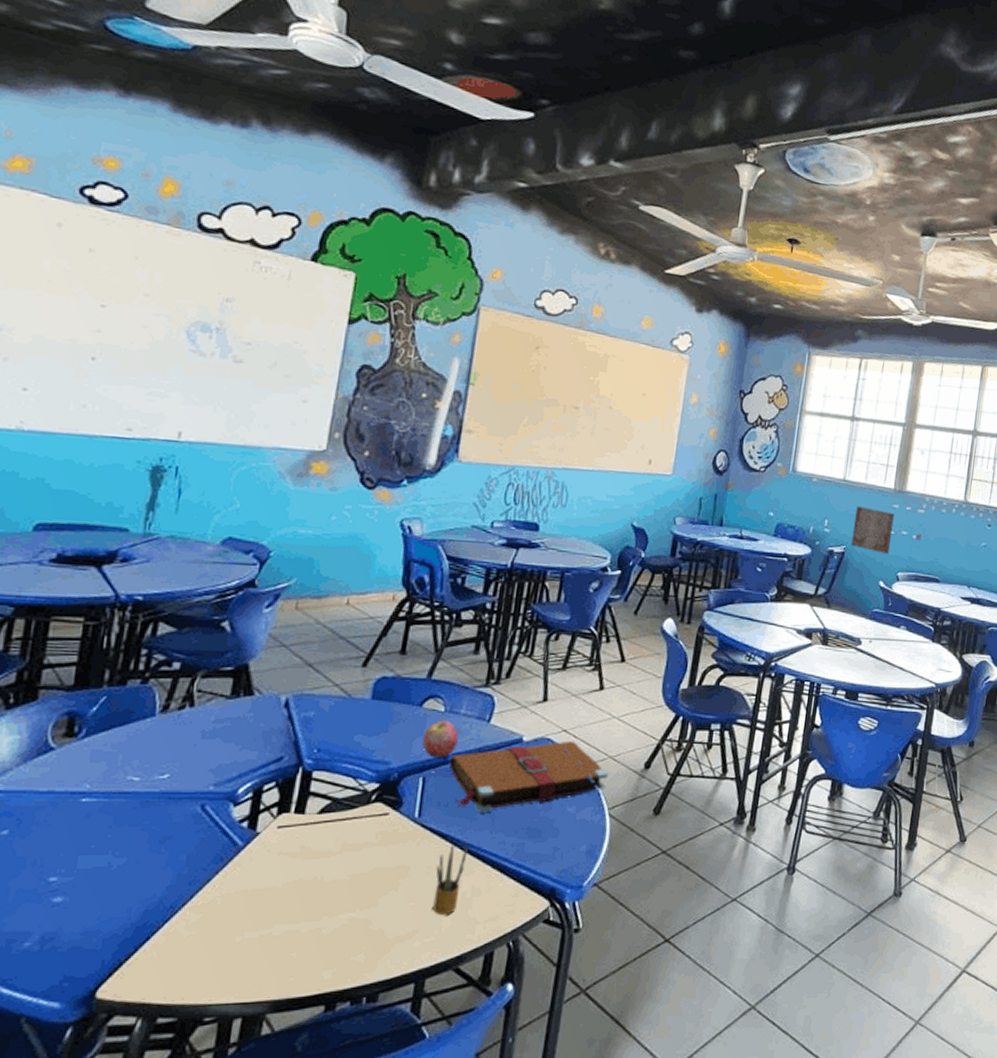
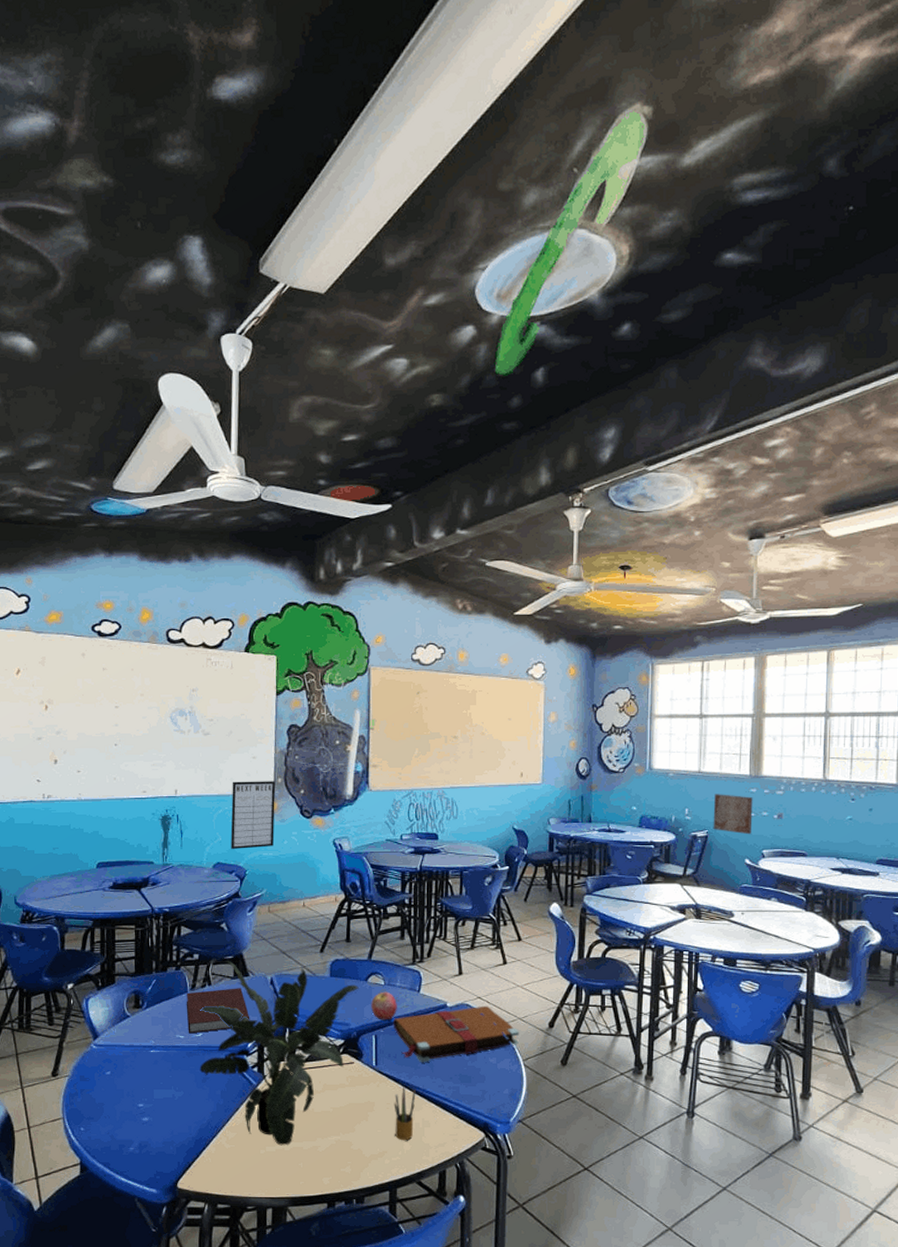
notebook: none [147,711,247,775] -> present [186,988,250,1034]
potted plant: none [157,672,410,930] -> present [199,960,359,1146]
writing board: none [252,429,331,523] -> present [230,781,276,850]

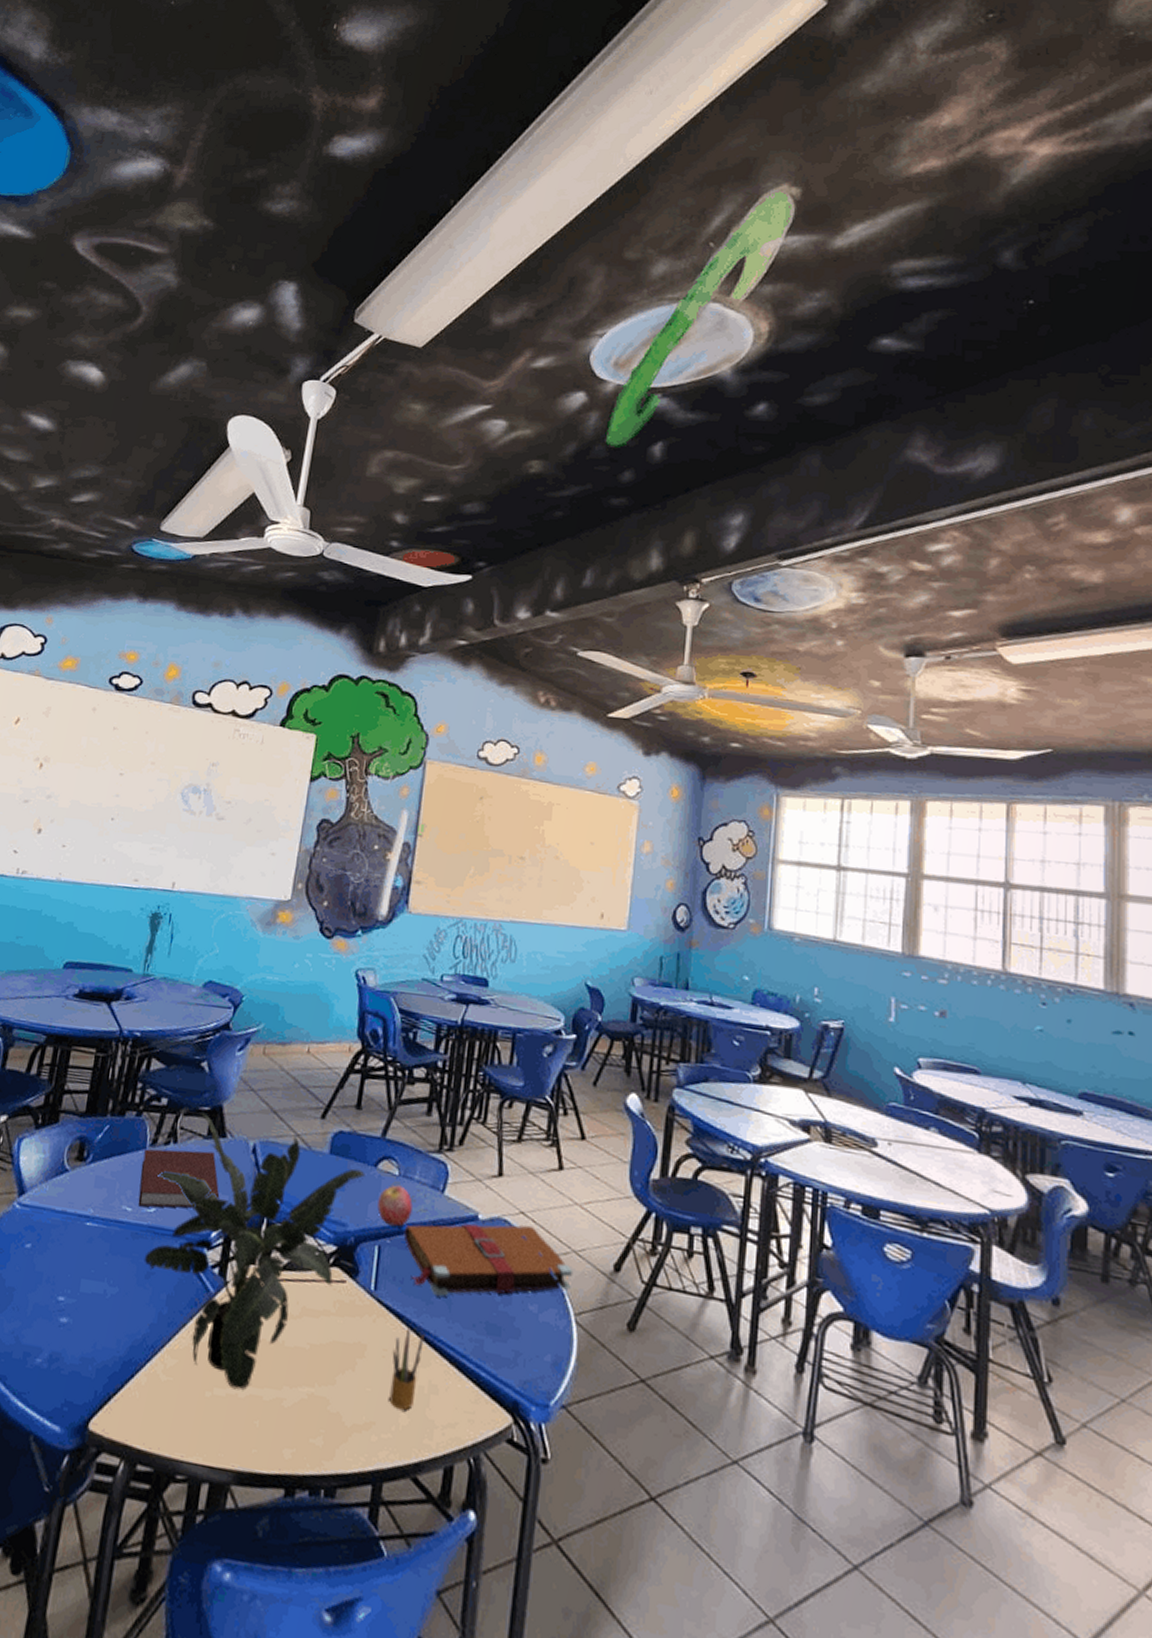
writing board: present [230,781,276,850] -> none [229,880,295,969]
wall art: present [713,794,753,835] -> none [851,972,906,1035]

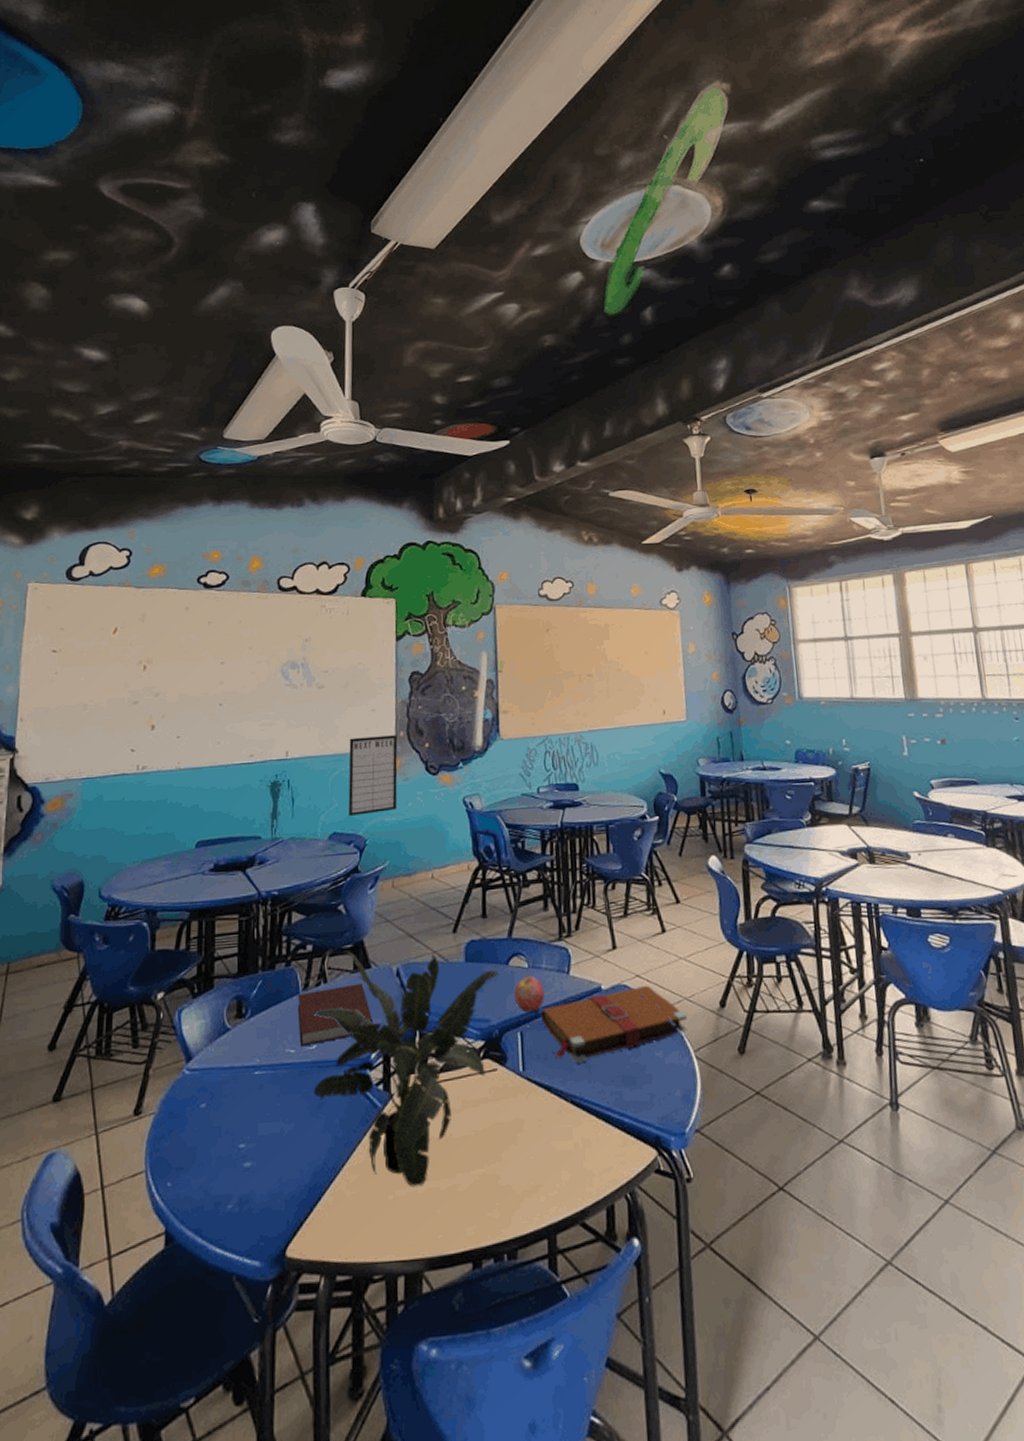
writing board: none [229,880,295,969] -> present [348,735,398,817]
pencil box: present [389,1327,424,1411] -> none [547,1095,573,1169]

